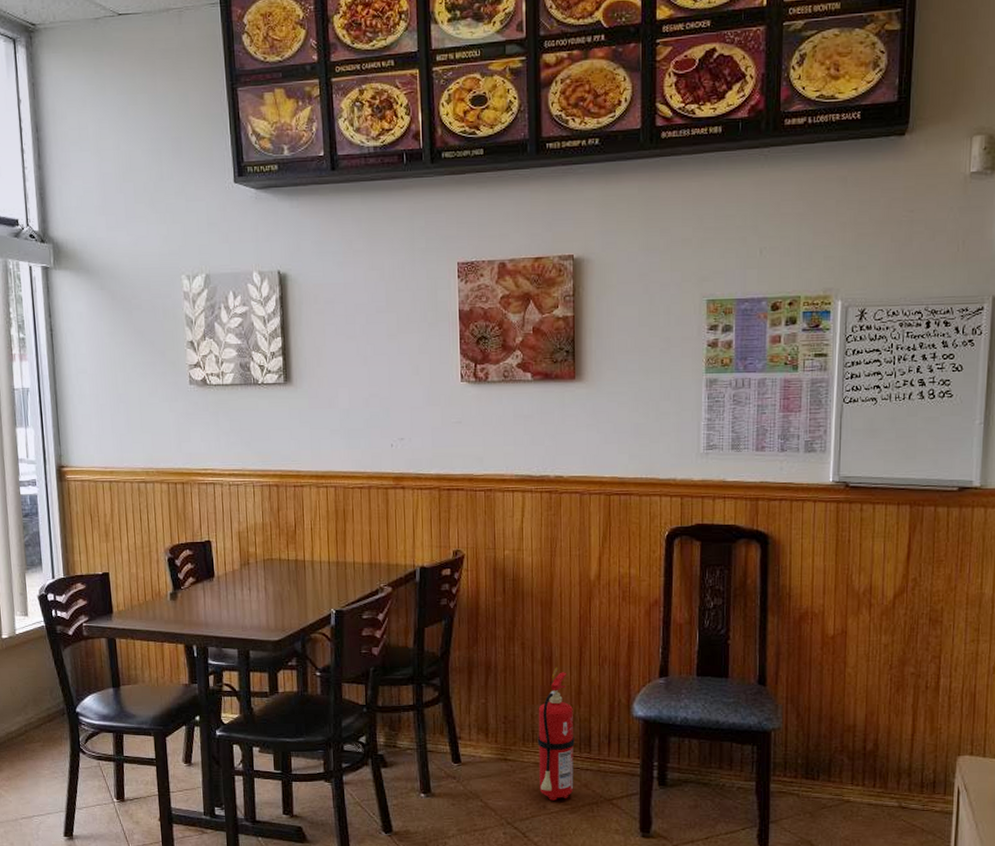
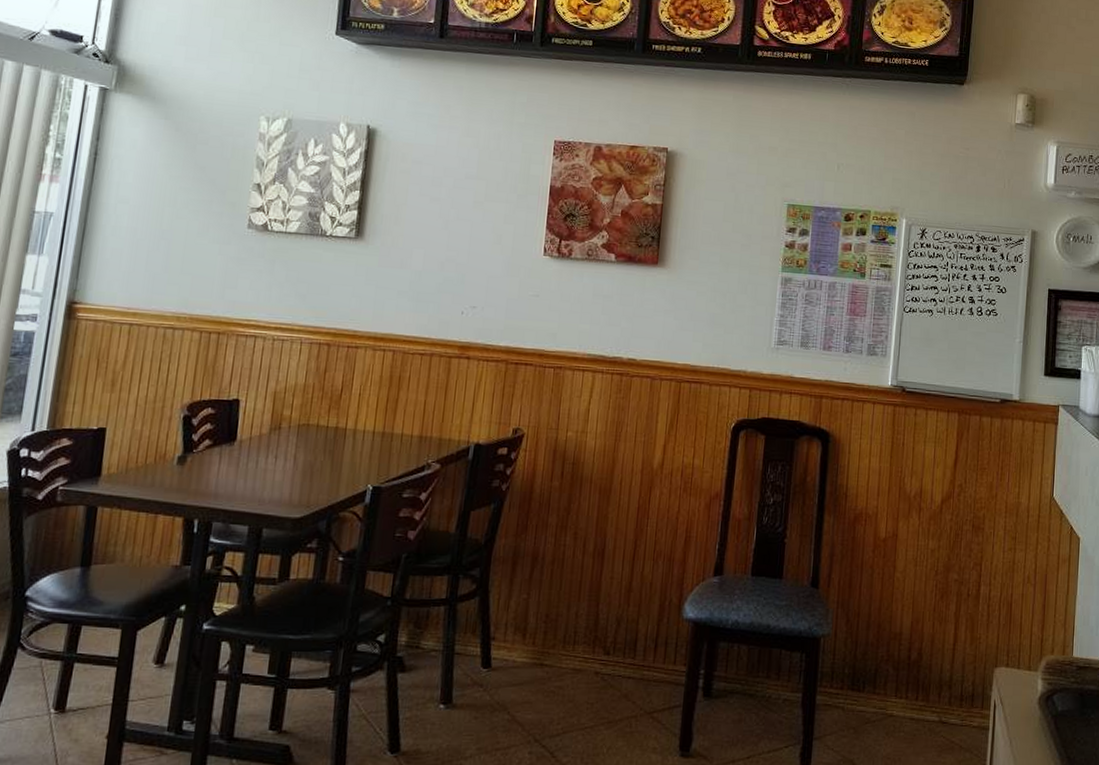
fire extinguisher: present [537,667,575,801] -> none [575,561,621,713]

